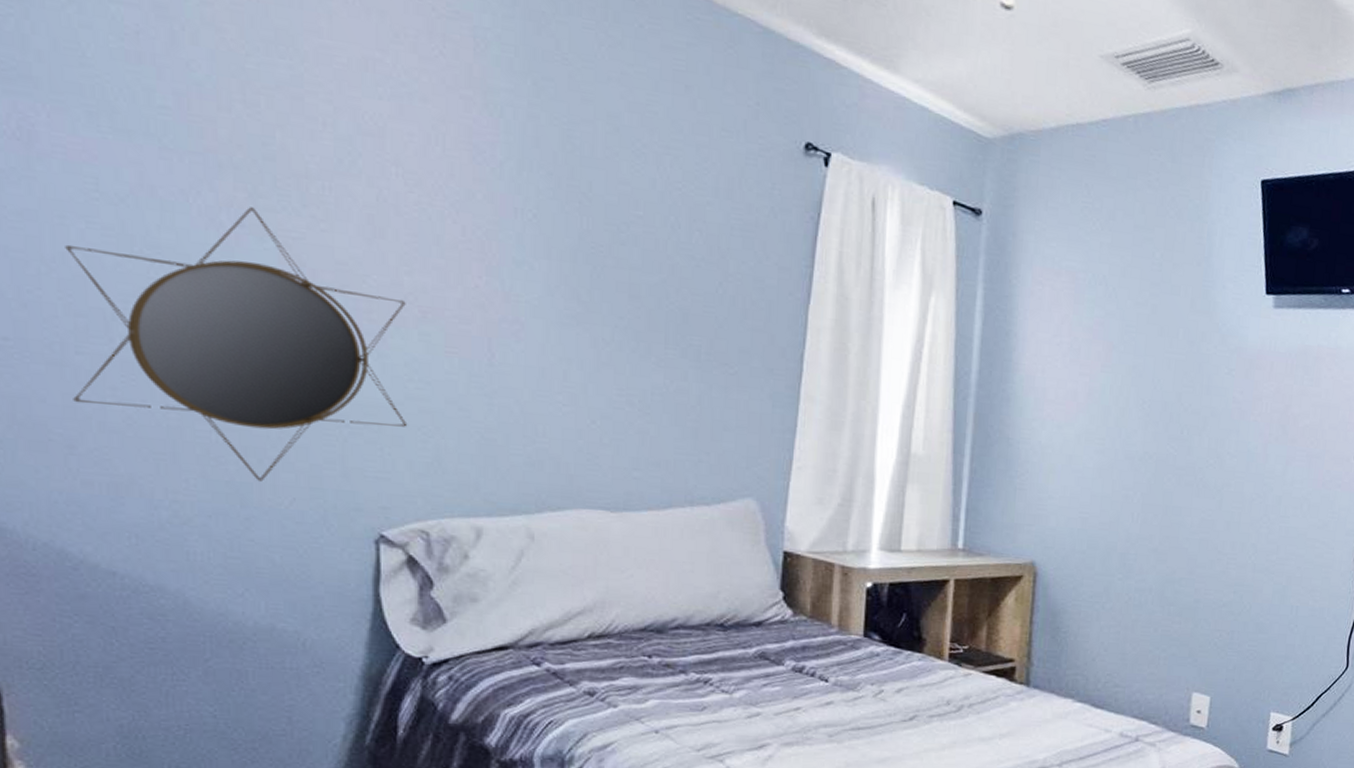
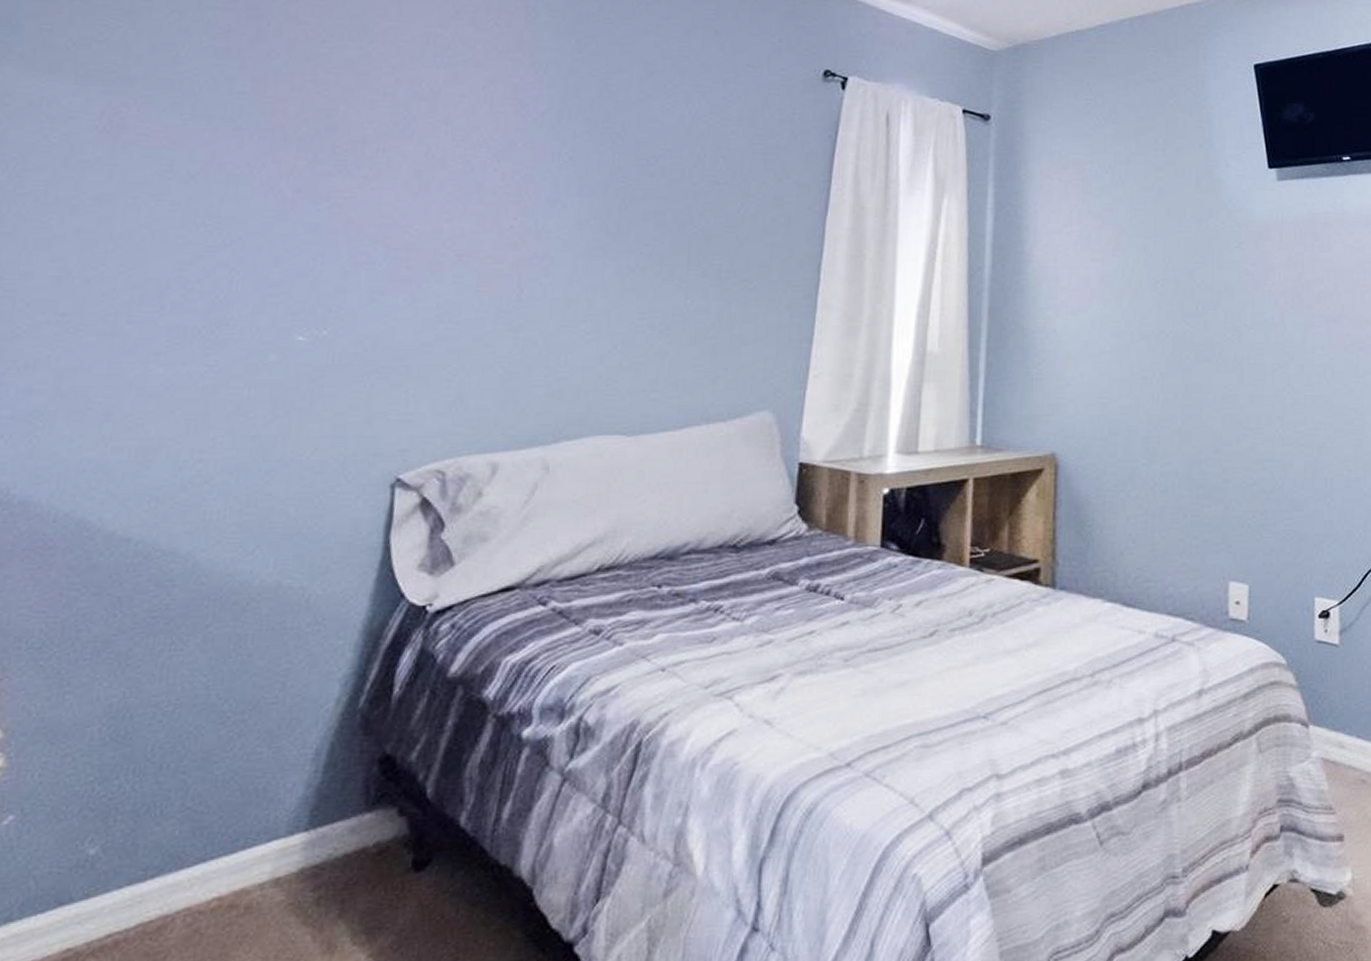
home mirror: present [65,207,408,482] -> none [117,173,444,434]

